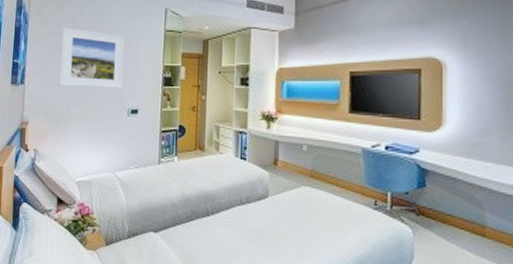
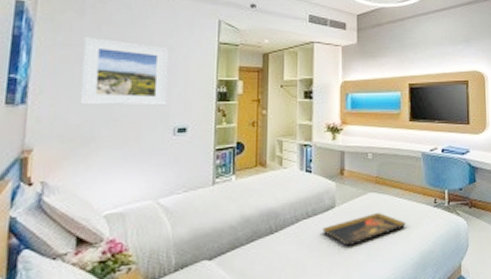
decorative tray: none [255,208,342,239] -> present [322,213,406,247]

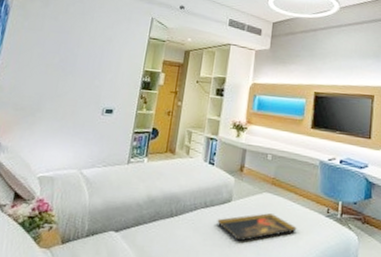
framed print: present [79,36,170,106] -> none [33,23,109,88]

